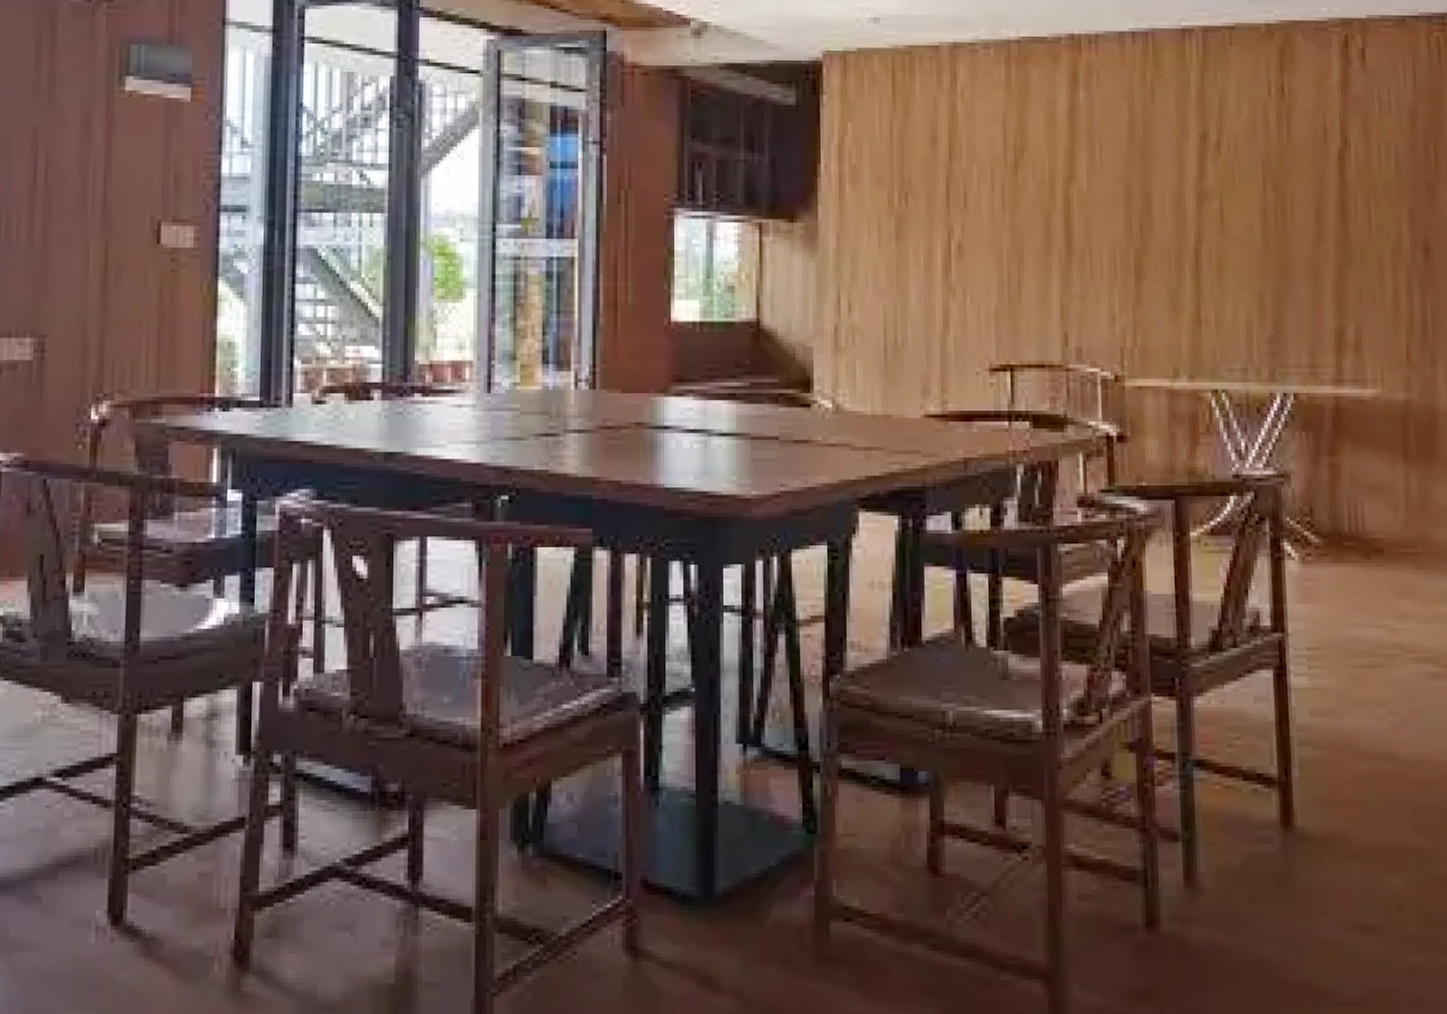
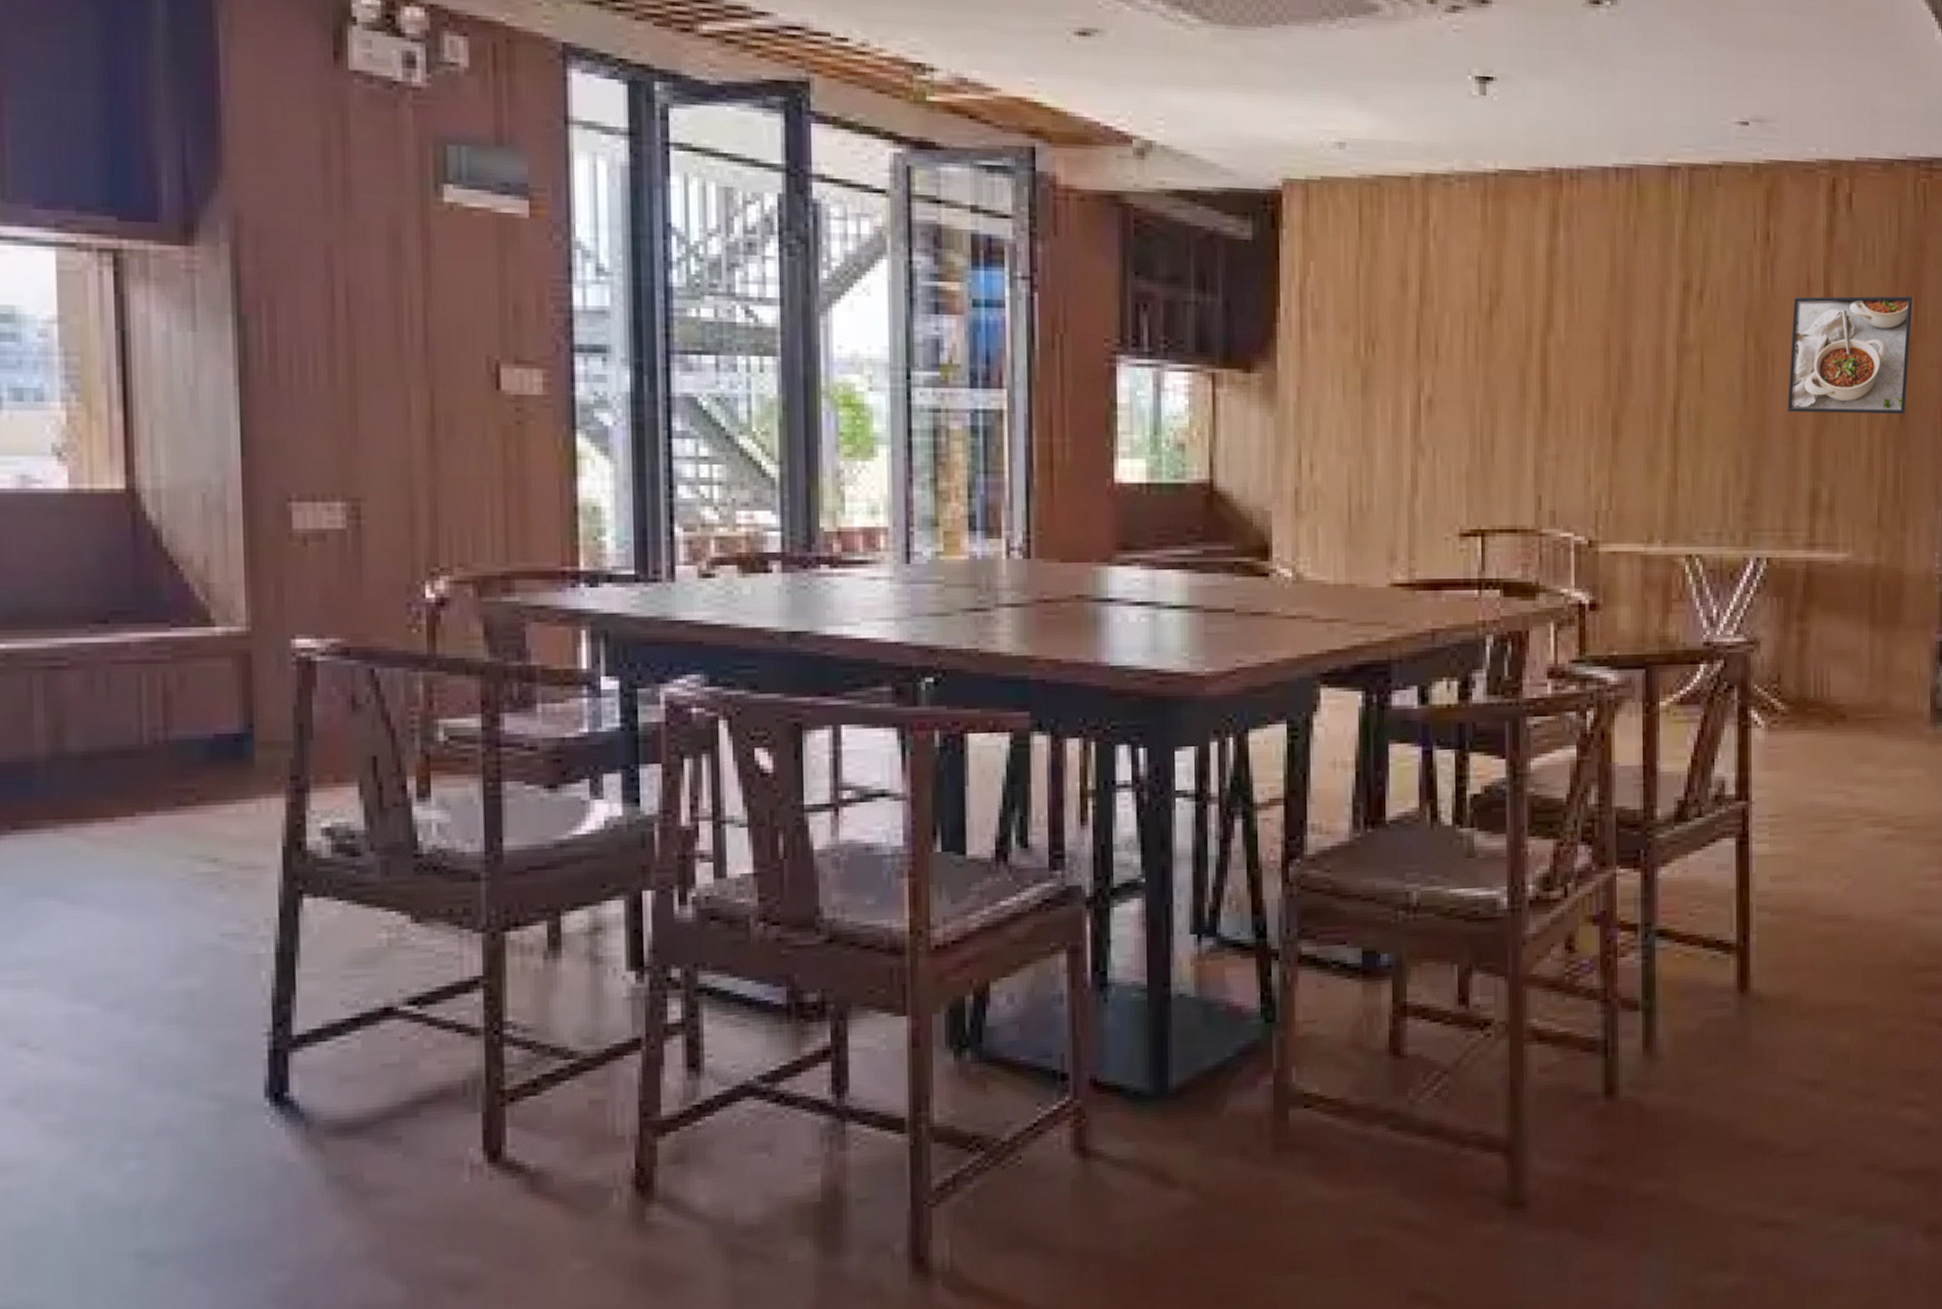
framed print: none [1308,143,1432,254] -> present [1787,296,1913,414]

